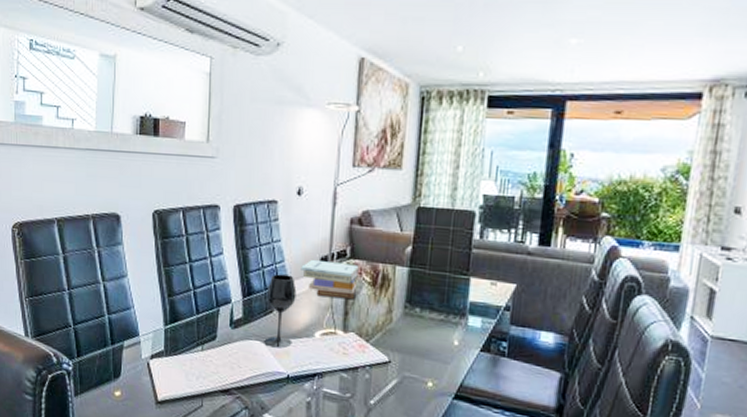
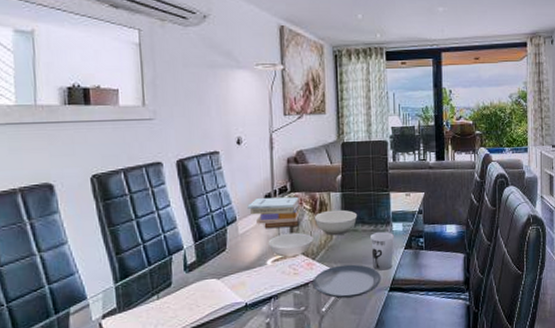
wineglass: present [264,274,297,349] -> none [217,215,247,282]
bowl: none [318,305,370,335] -> present [268,232,313,258]
plate: none [363,354,446,397] -> present [313,264,381,299]
bowl: none [373,287,426,319] -> present [314,209,358,236]
cup: none [437,323,469,372] -> present [371,231,394,271]

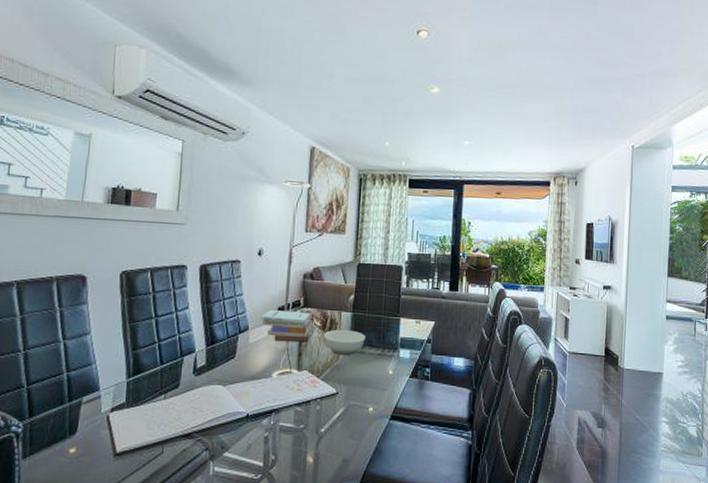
bowl: present [268,232,313,258] -> none [276,347,320,373]
plate: present [313,264,381,299] -> none [314,386,384,421]
cup: present [371,231,394,271] -> none [376,356,400,397]

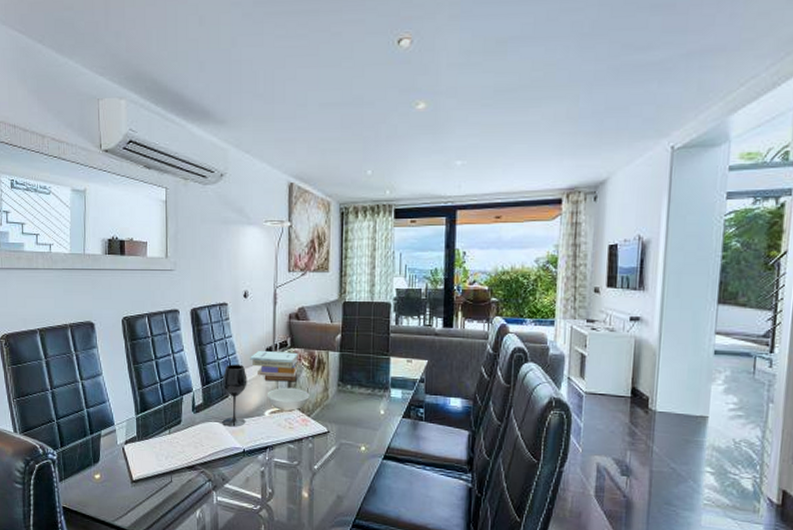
wineglass: none [225,324,257,390] -> present [222,364,247,427]
bowl: none [276,347,320,373] -> present [267,387,310,412]
bowl: present [323,329,366,356] -> none [311,369,355,396]

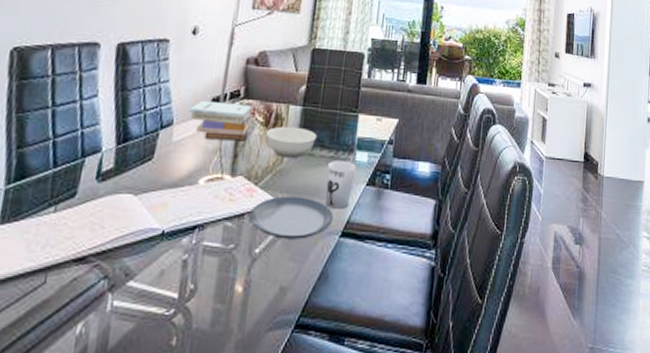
wineglass: present [222,364,247,427] -> none [137,117,183,200]
bowl: present [267,387,310,412] -> none [205,147,261,179]
plate: none [307,425,376,460] -> present [249,196,334,239]
bowl: none [311,369,355,396] -> present [265,126,318,159]
cup: none [367,396,392,437] -> present [326,159,356,209]

